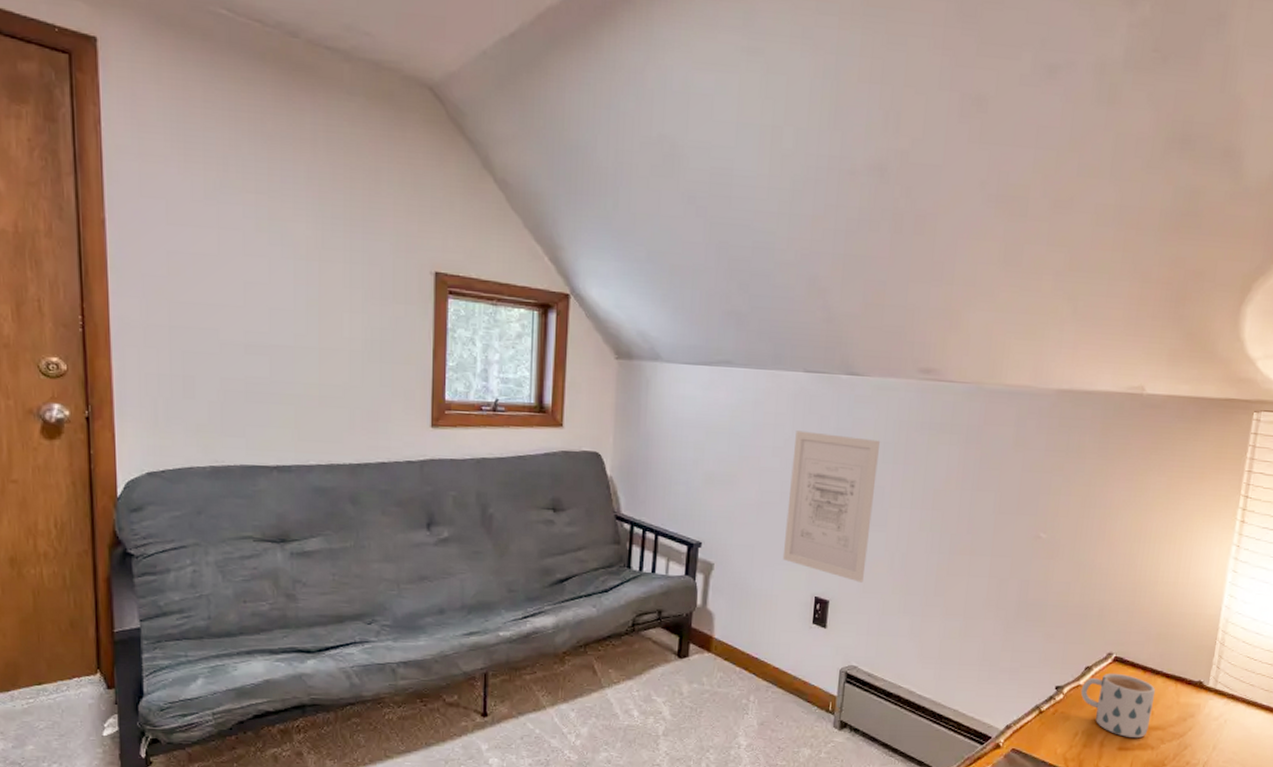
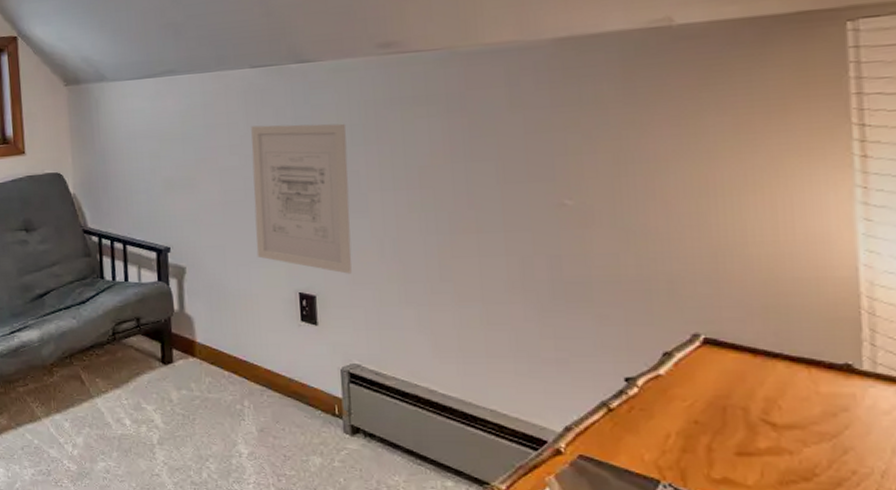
mug: present [1080,673,1156,739] -> none [662,358,779,441]

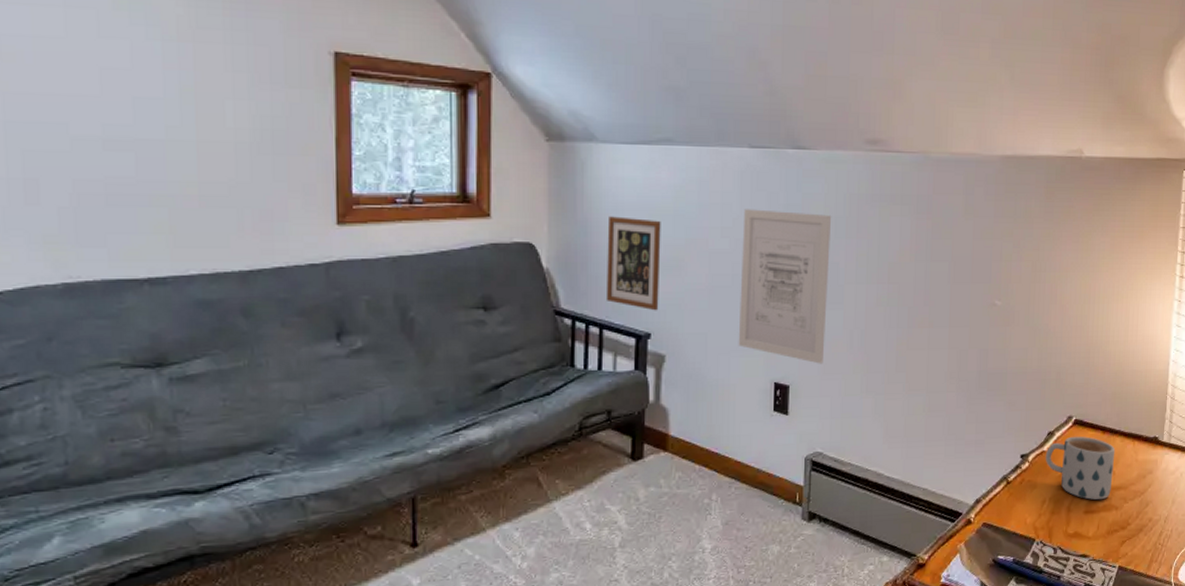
picture frame: none [123,144,176,227] -> present [605,216,661,311]
mug: none [662,358,779,441] -> present [1045,436,1116,500]

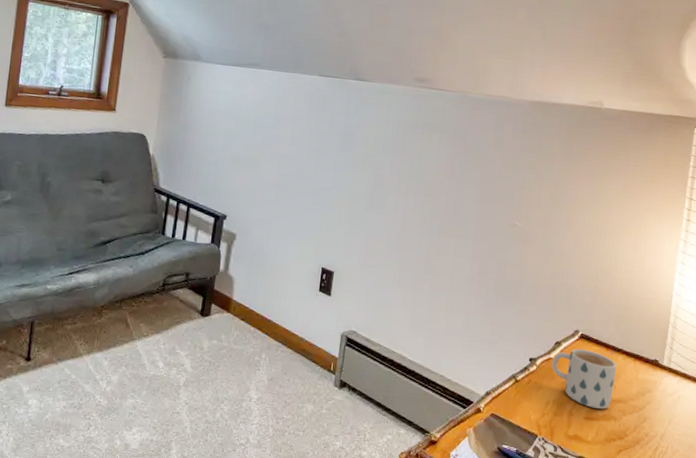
picture frame: present [605,216,661,311] -> none [194,119,244,198]
wall art: present [738,209,832,364] -> none [295,124,382,257]

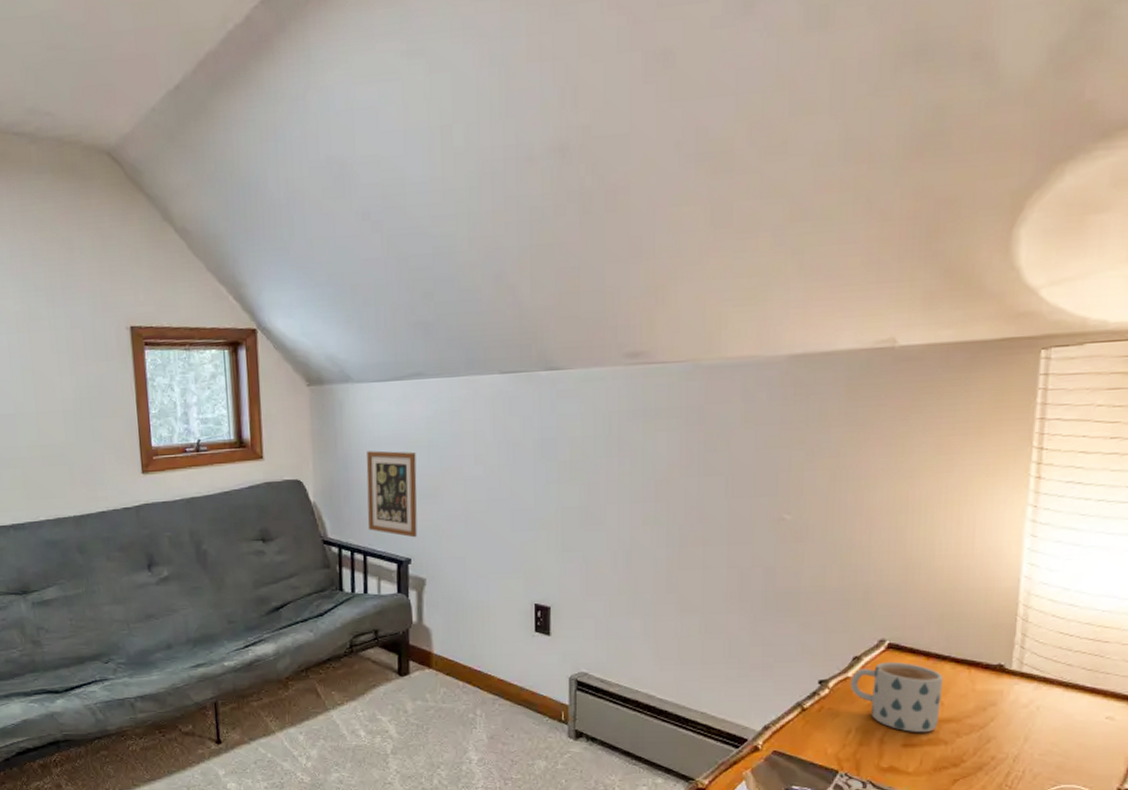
picture frame: none [194,119,244,198] -> present [366,450,418,538]

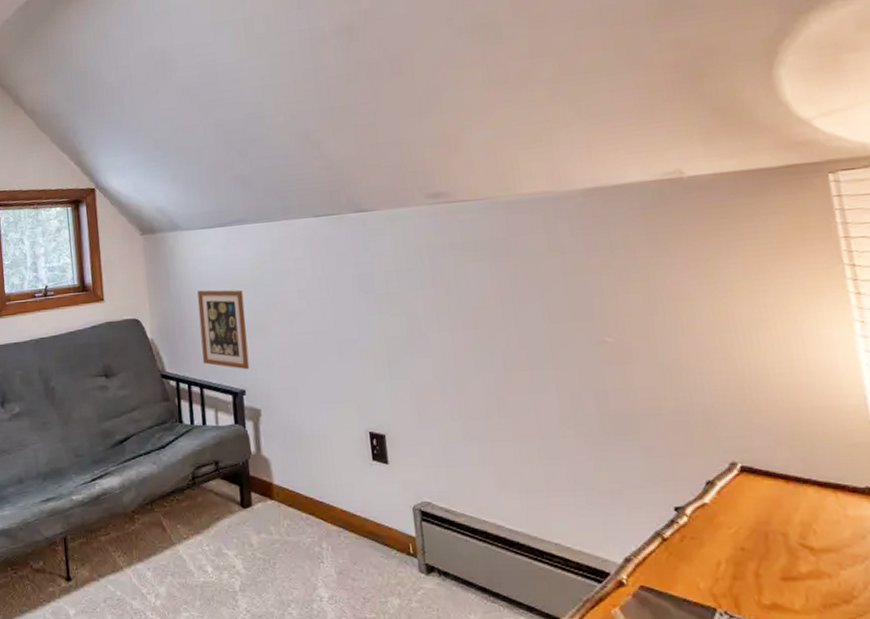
mug: present [850,661,944,733] -> none [708,485,816,565]

